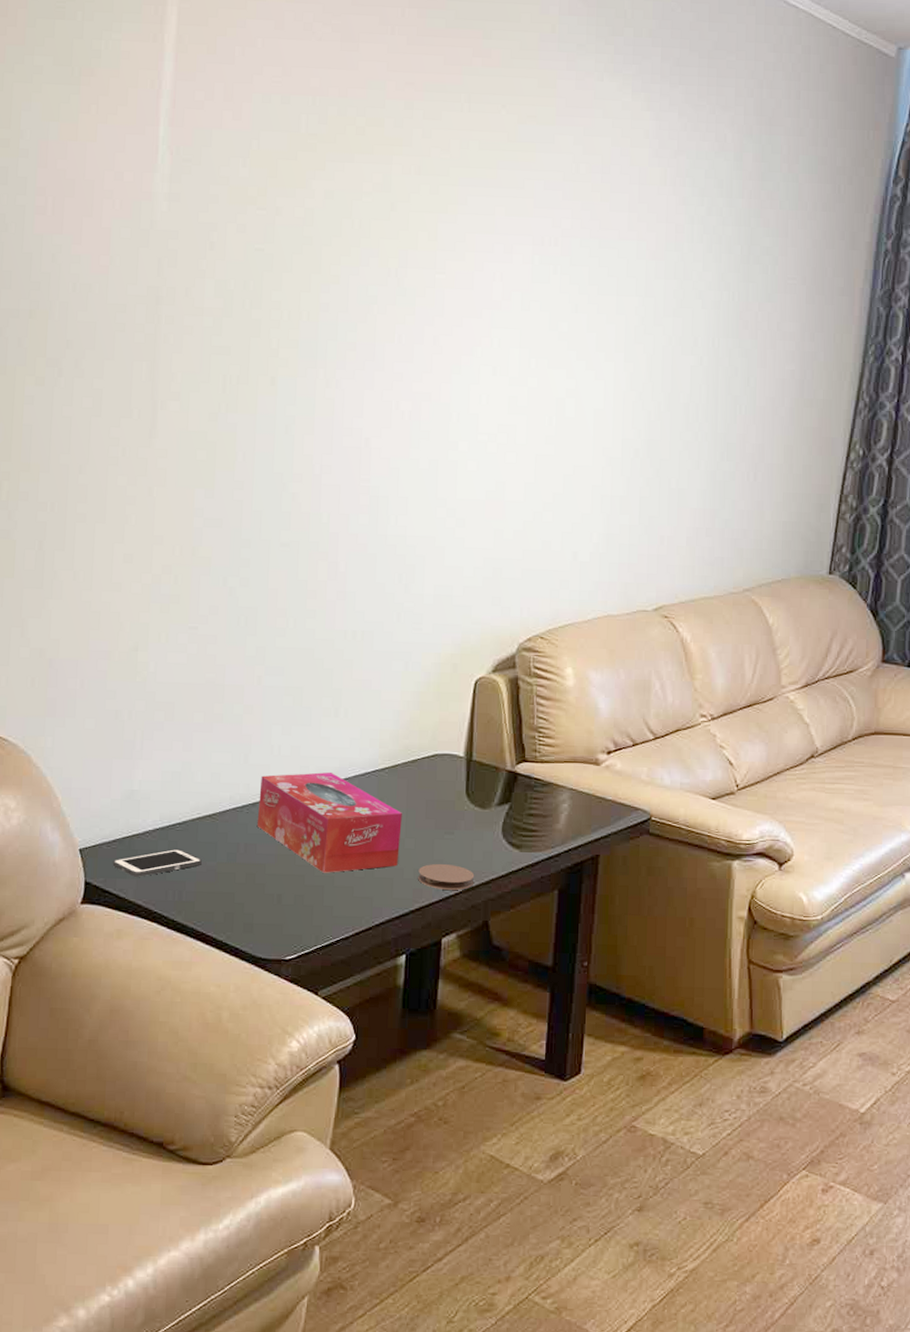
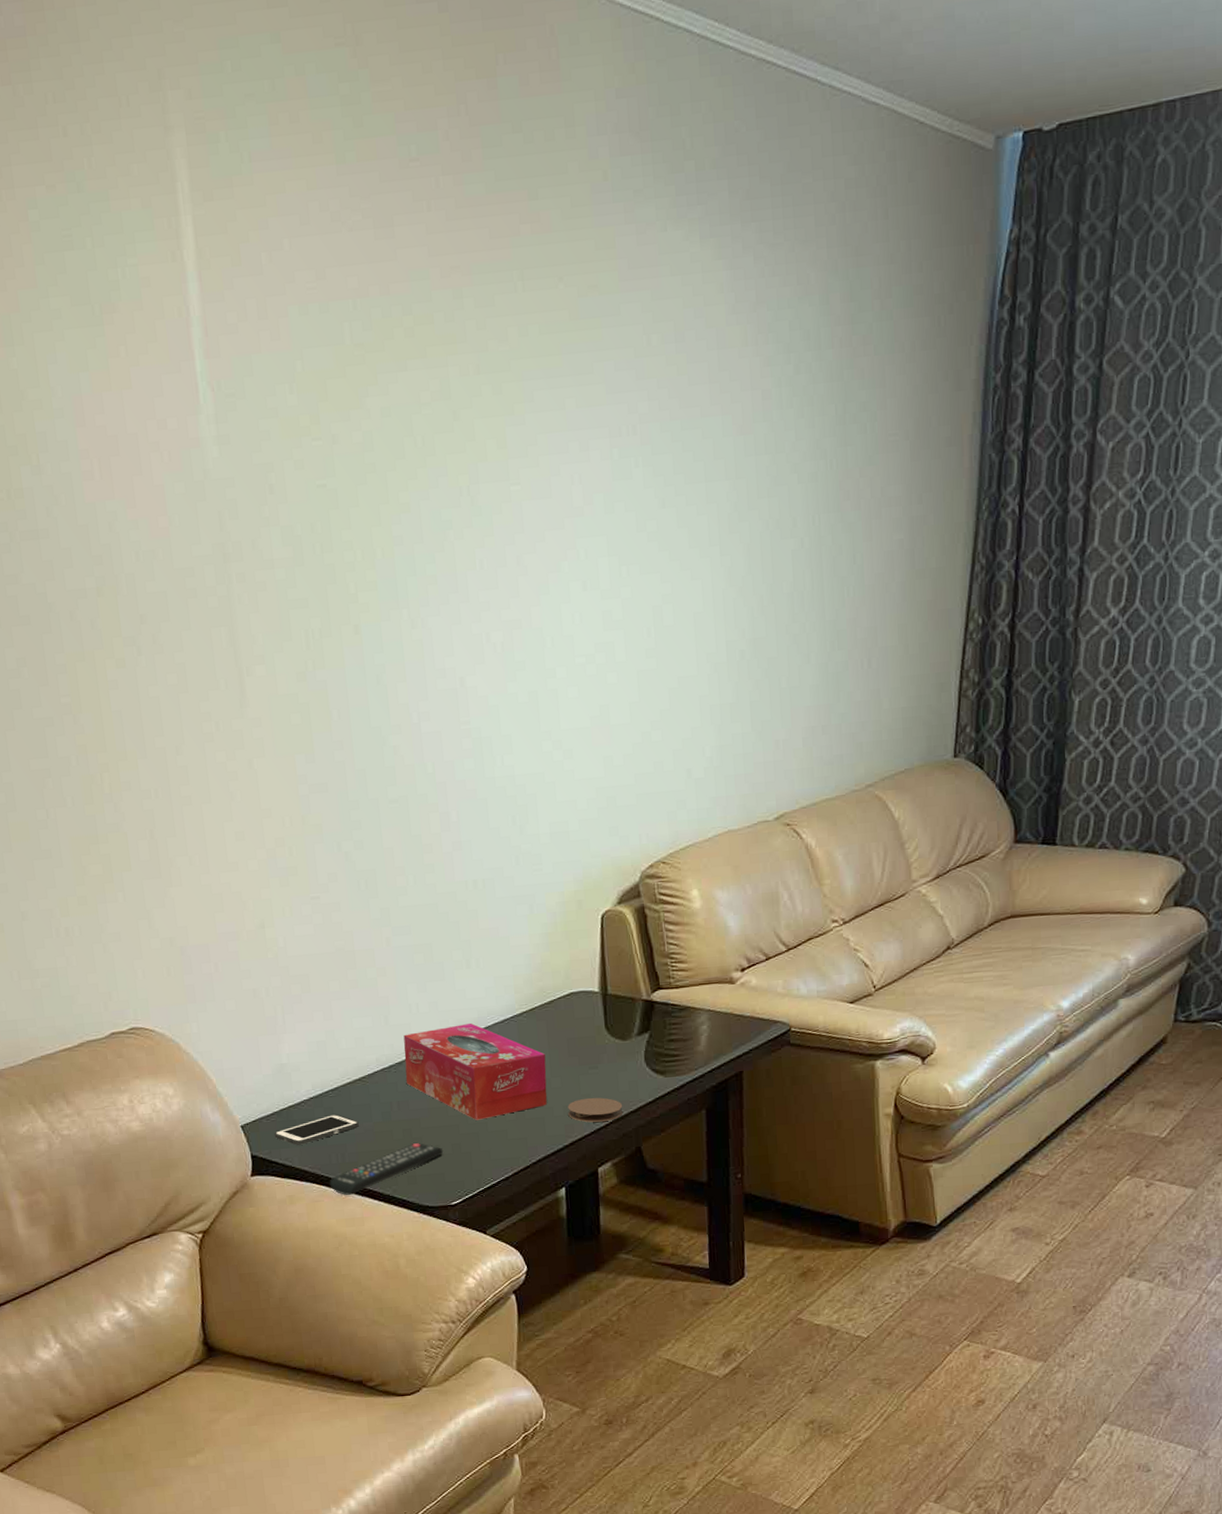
remote control: none [161,888,285,936] -> present [329,1142,444,1195]

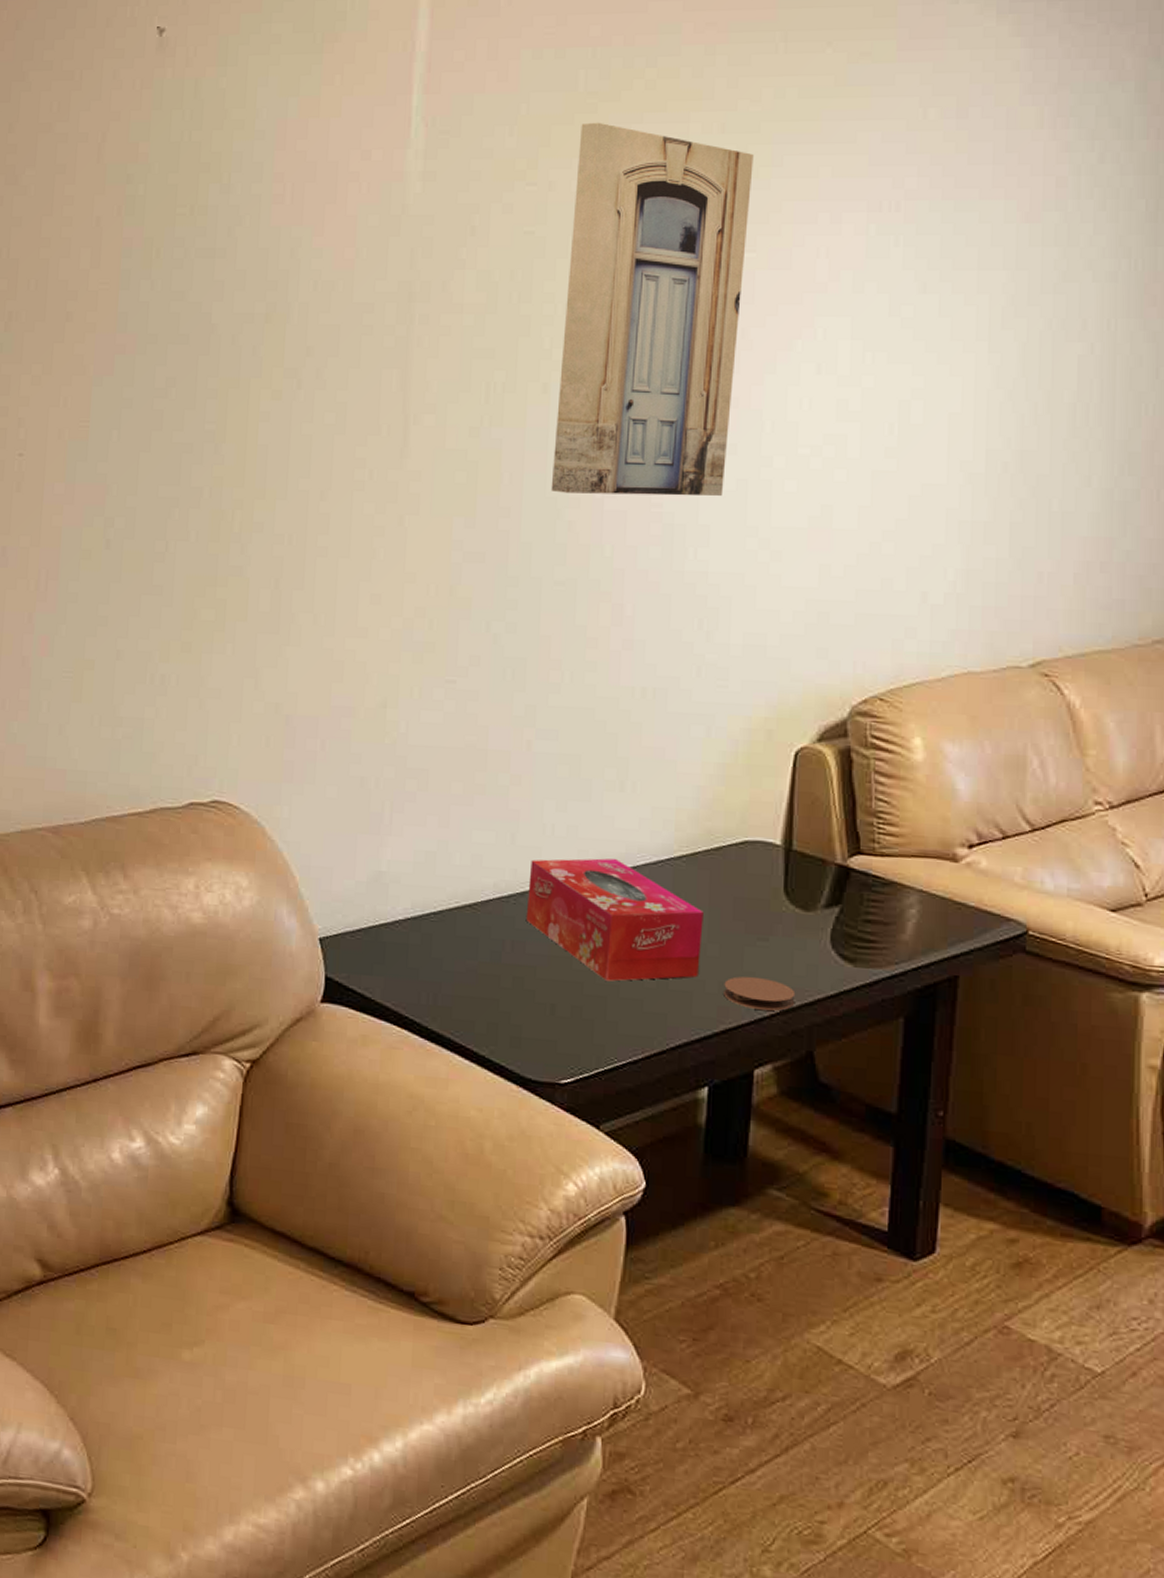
cell phone: present [274,1114,359,1145] -> none [357,942,461,975]
remote control: present [329,1142,444,1195] -> none [413,995,560,1048]
wall art: none [353,373,519,722] -> present [550,122,754,496]

